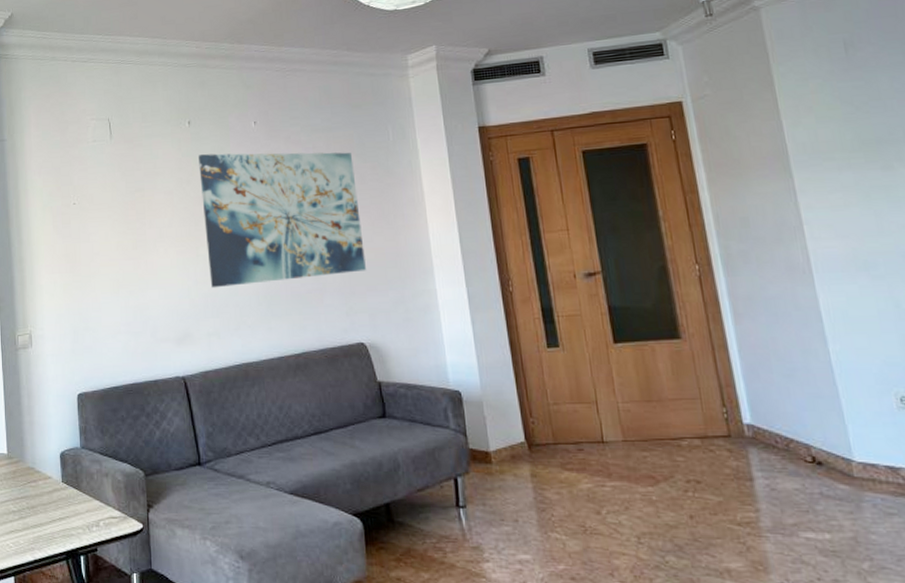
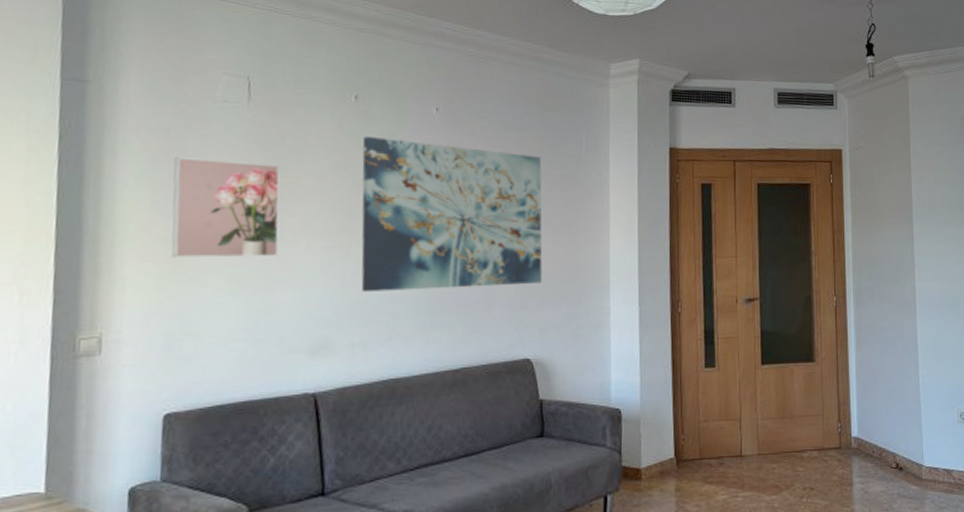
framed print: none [65,187,145,268] -> present [171,157,280,258]

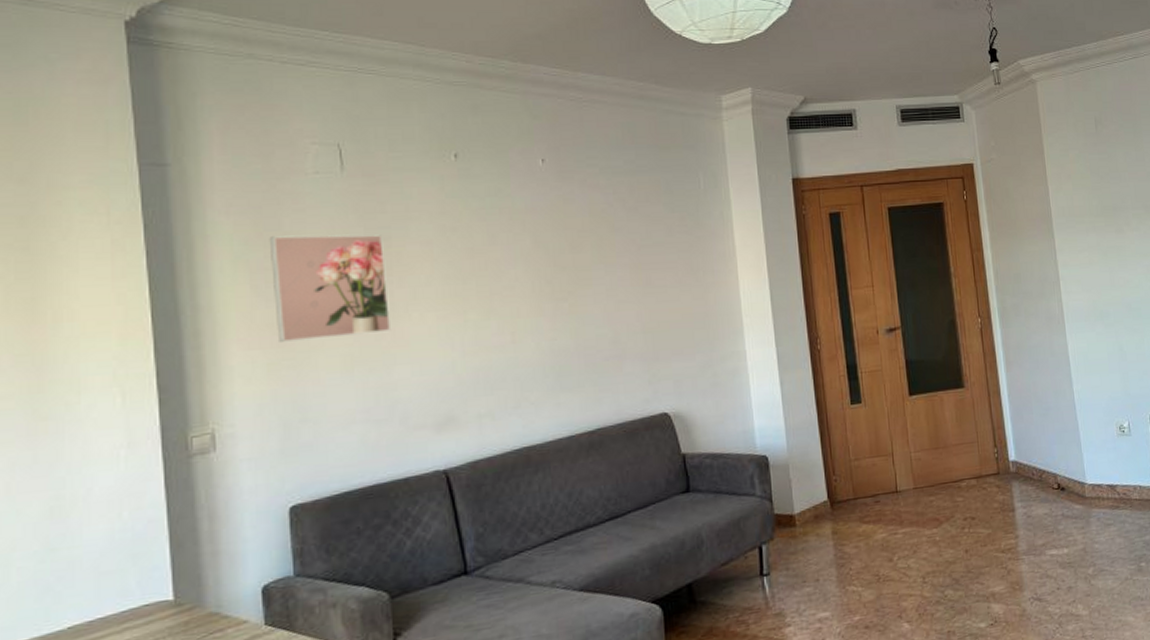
wall art: present [361,137,543,293] -> none [468,195,672,360]

